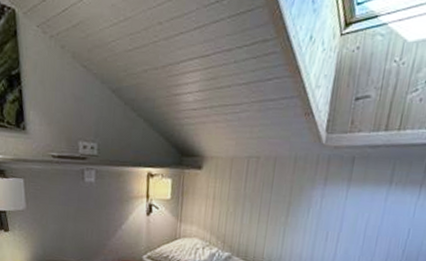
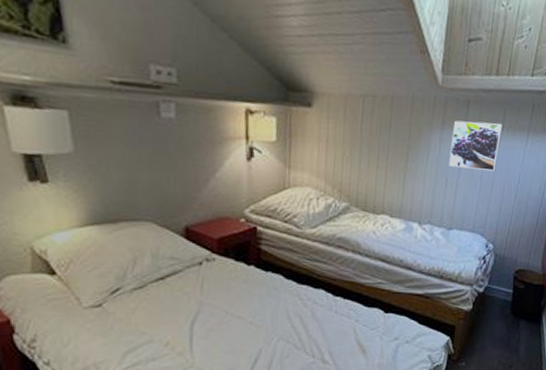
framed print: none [330,176,391,225] -> present [449,120,502,171]

